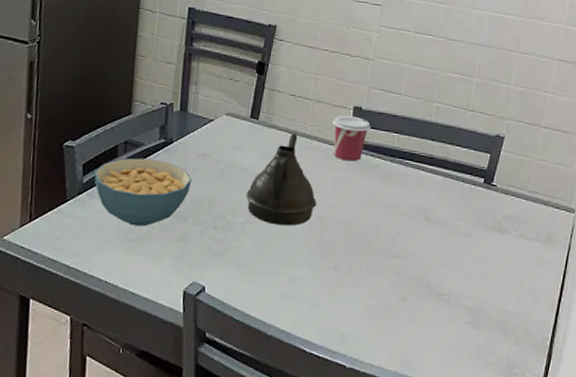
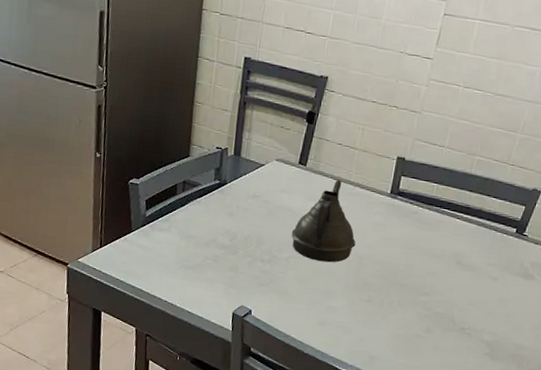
cereal bowl: present [94,158,191,227] -> none [156,196,242,257]
cup: present [332,115,371,162] -> none [374,164,412,208]

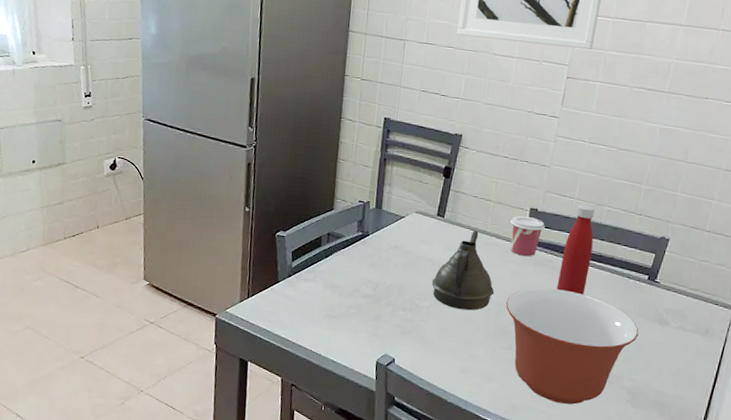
mixing bowl: none [367,240,503,357] -> present [506,288,639,405]
cup: none [374,164,412,208] -> present [510,215,545,257]
bottle: none [420,153,465,248] -> present [556,204,595,295]

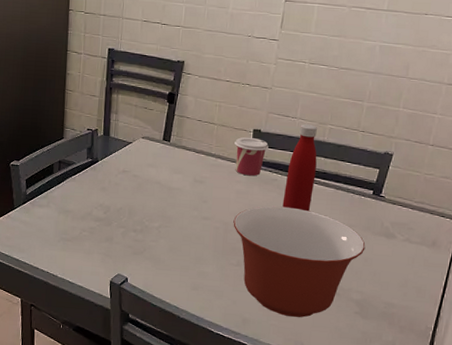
teapot: present [431,230,495,311] -> none [160,152,222,230]

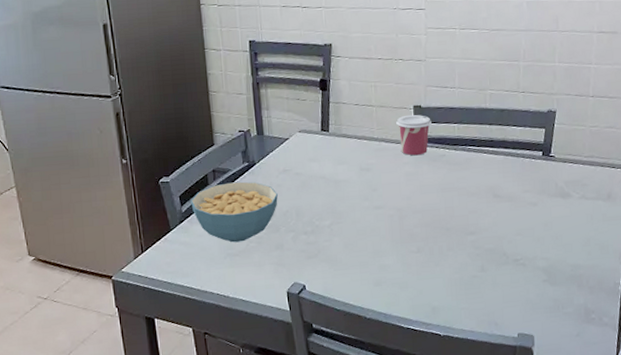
cereal bowl: none [35,174,114,230] -> present [191,181,278,243]
mixing bowl: present [233,206,366,317] -> none [407,181,544,297]
bottle: present [282,124,317,212] -> none [454,92,484,184]

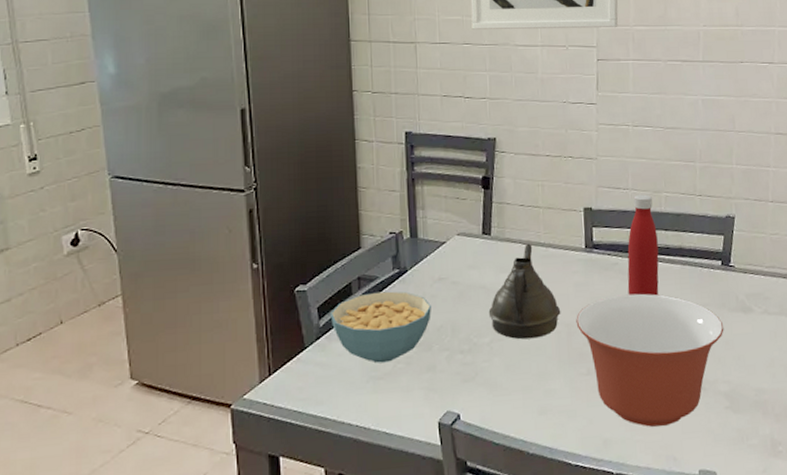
teapot: none [328,138,394,223] -> present [488,243,561,340]
cup: present [396,114,432,156] -> none [565,217,603,264]
mixing bowl: none [407,181,544,297] -> present [576,293,724,427]
bottle: none [454,92,484,184] -> present [627,194,659,296]

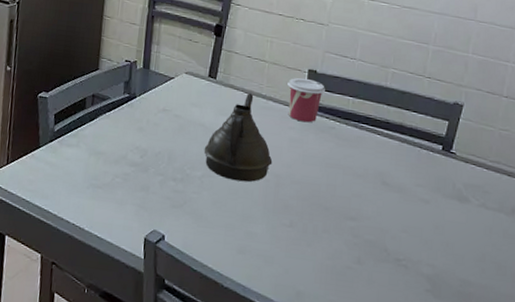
cereal bowl: present [330,291,431,363] -> none [64,110,153,175]
cup: none [565,217,603,264] -> present [287,77,325,123]
mixing bowl: present [576,293,724,427] -> none [285,157,436,293]
bottle: present [627,194,659,296] -> none [341,66,379,167]

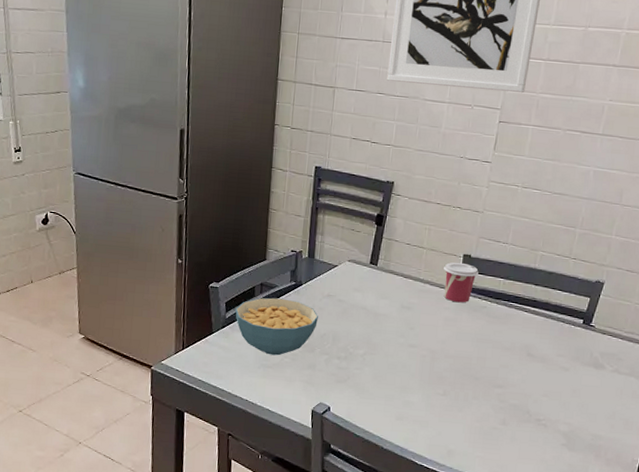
cereal bowl: none [64,110,153,175] -> present [235,297,318,356]
teapot: present [204,93,273,182] -> none [365,277,429,358]

